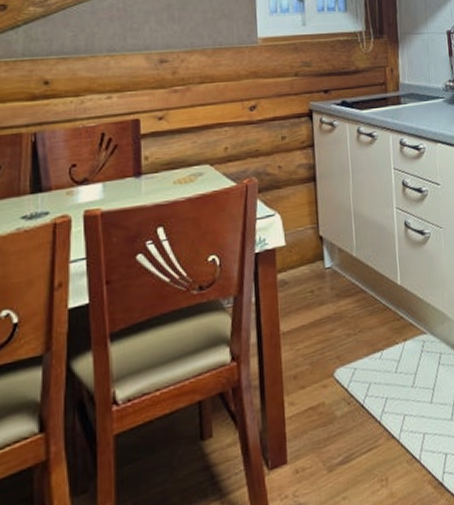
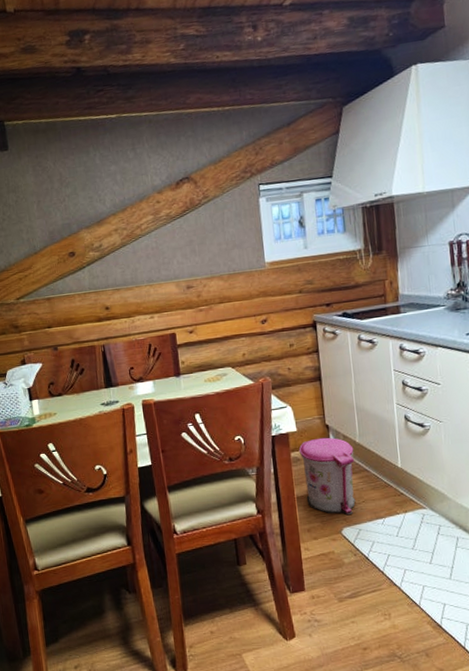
trash can: none [286,251,351,352] -> present [298,437,356,516]

